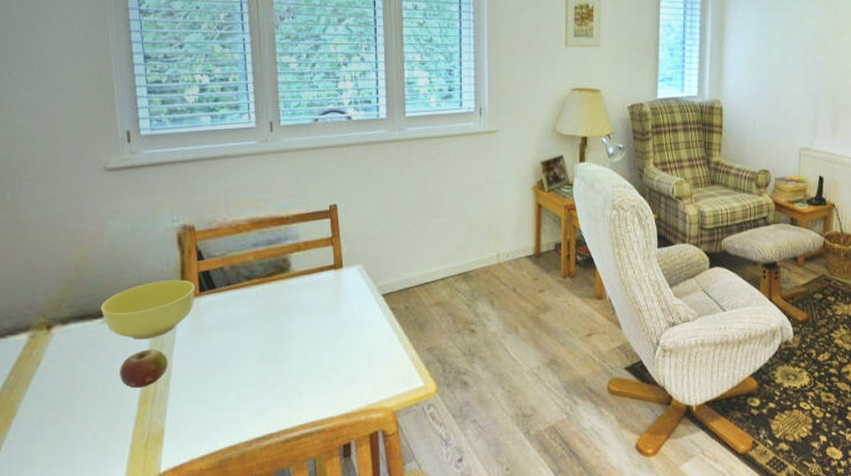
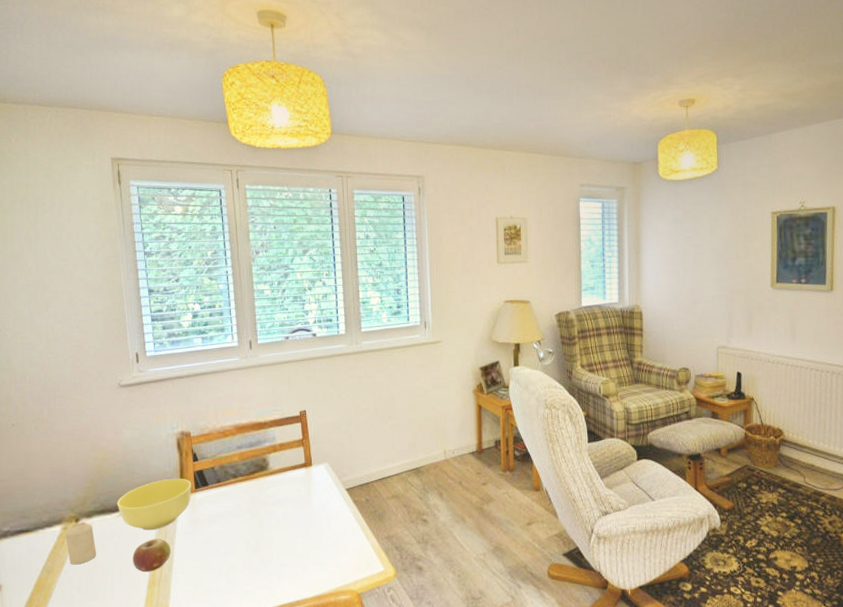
candle: none [33,329,73,380] -> present [65,521,96,565]

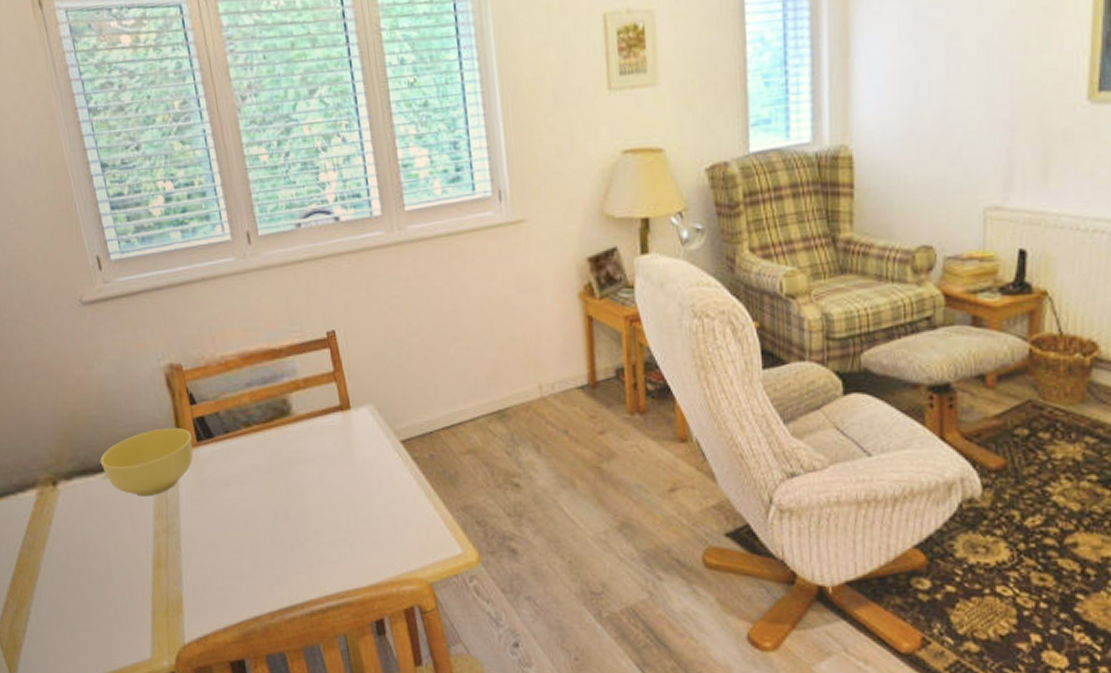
candle: present [65,521,96,565] -> none [42,485,84,540]
fruit: present [132,539,171,572] -> none [128,507,177,550]

